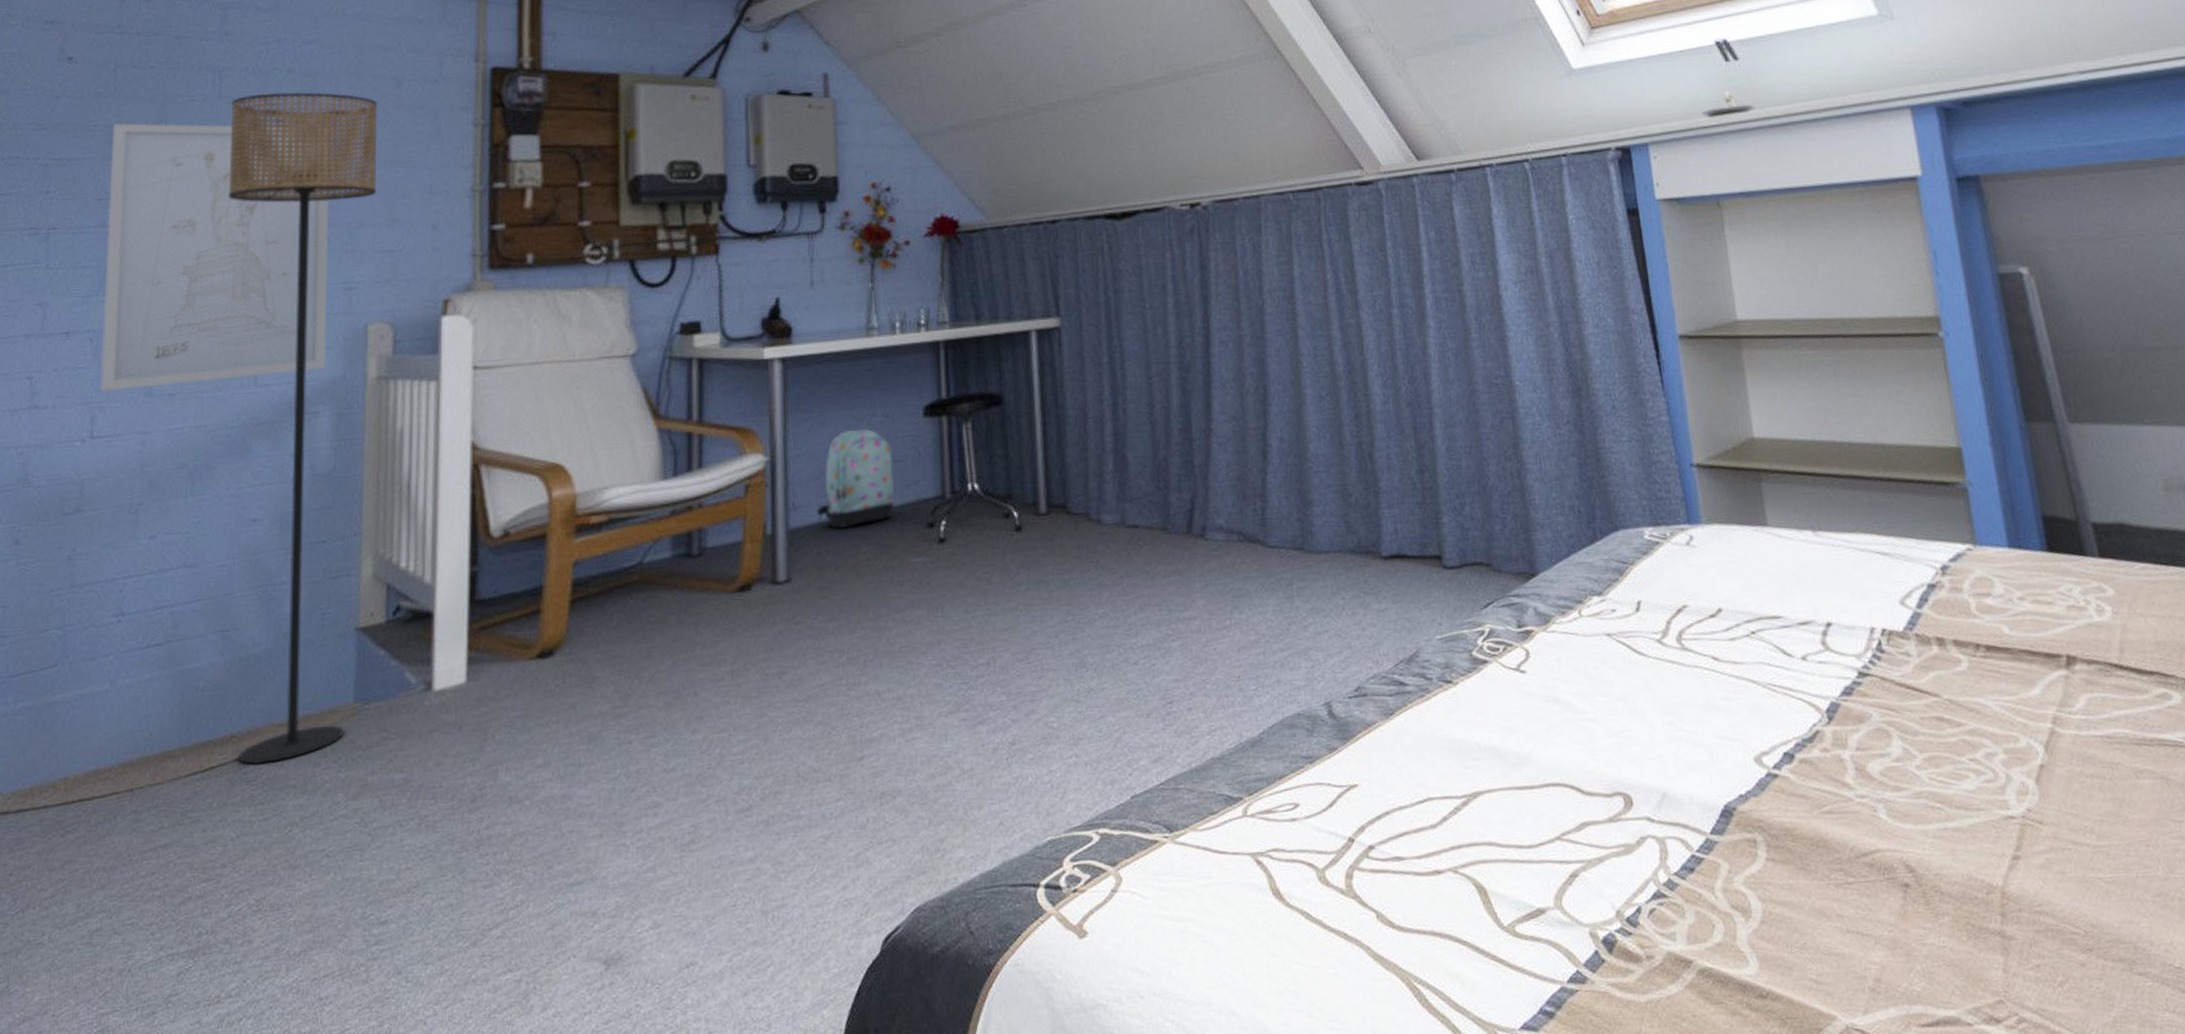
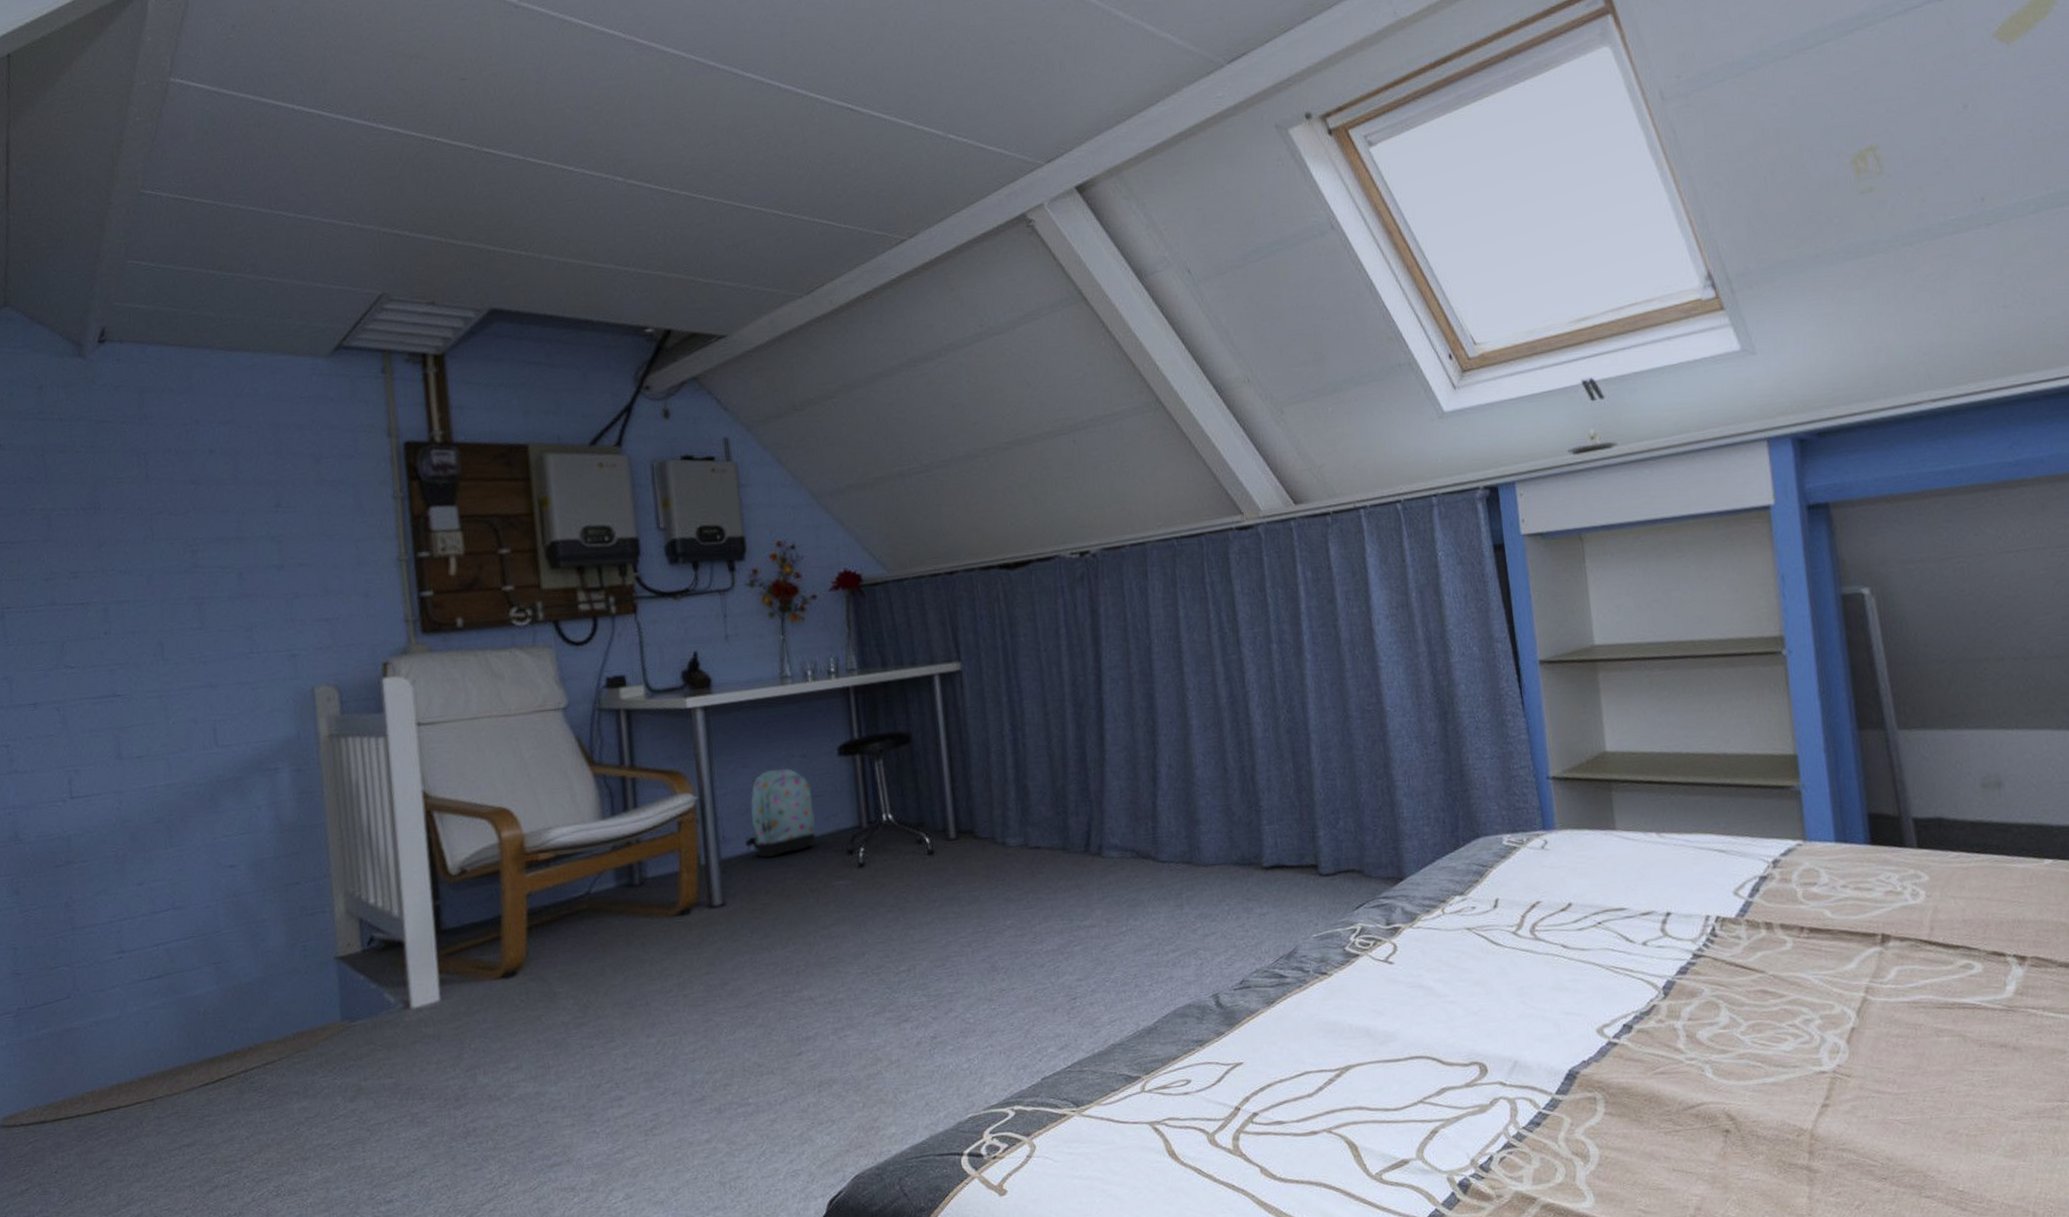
wall art: present [100,123,330,392] -> none [49,505,279,756]
floor lamp: present [228,92,378,765] -> none [159,471,336,1076]

